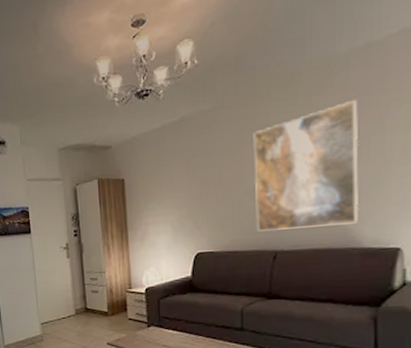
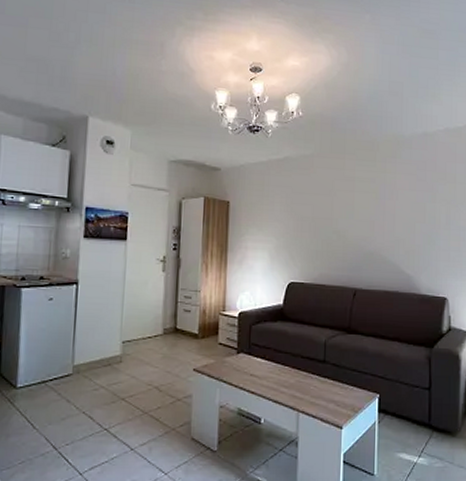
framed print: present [253,99,359,232] -> none [341,172,418,273]

